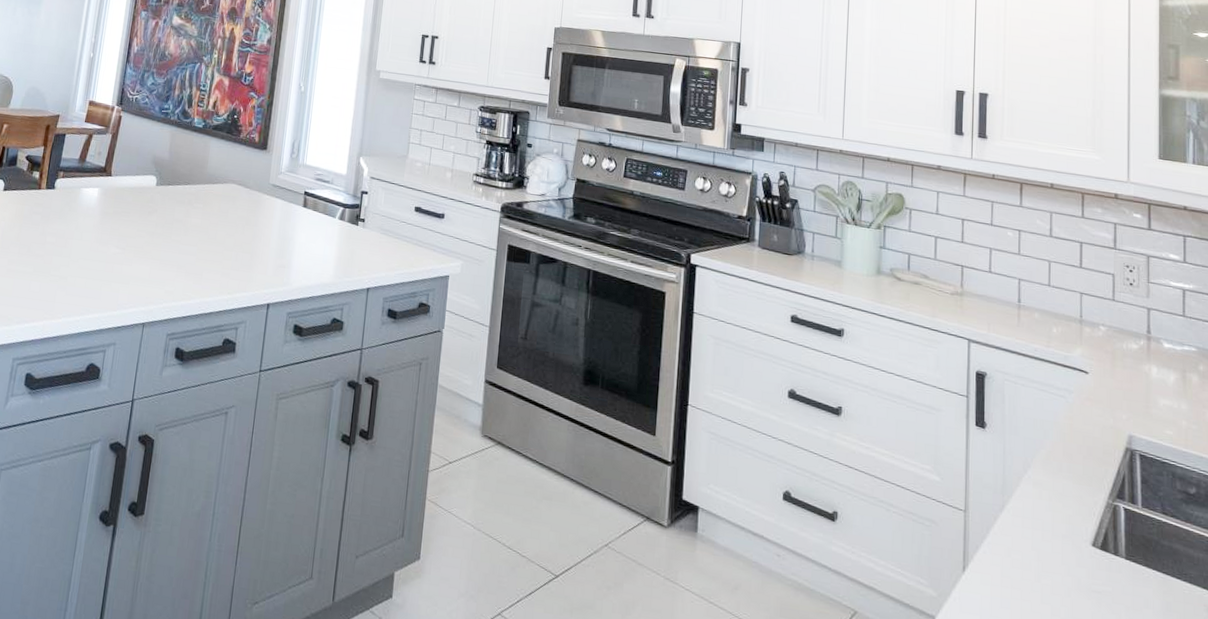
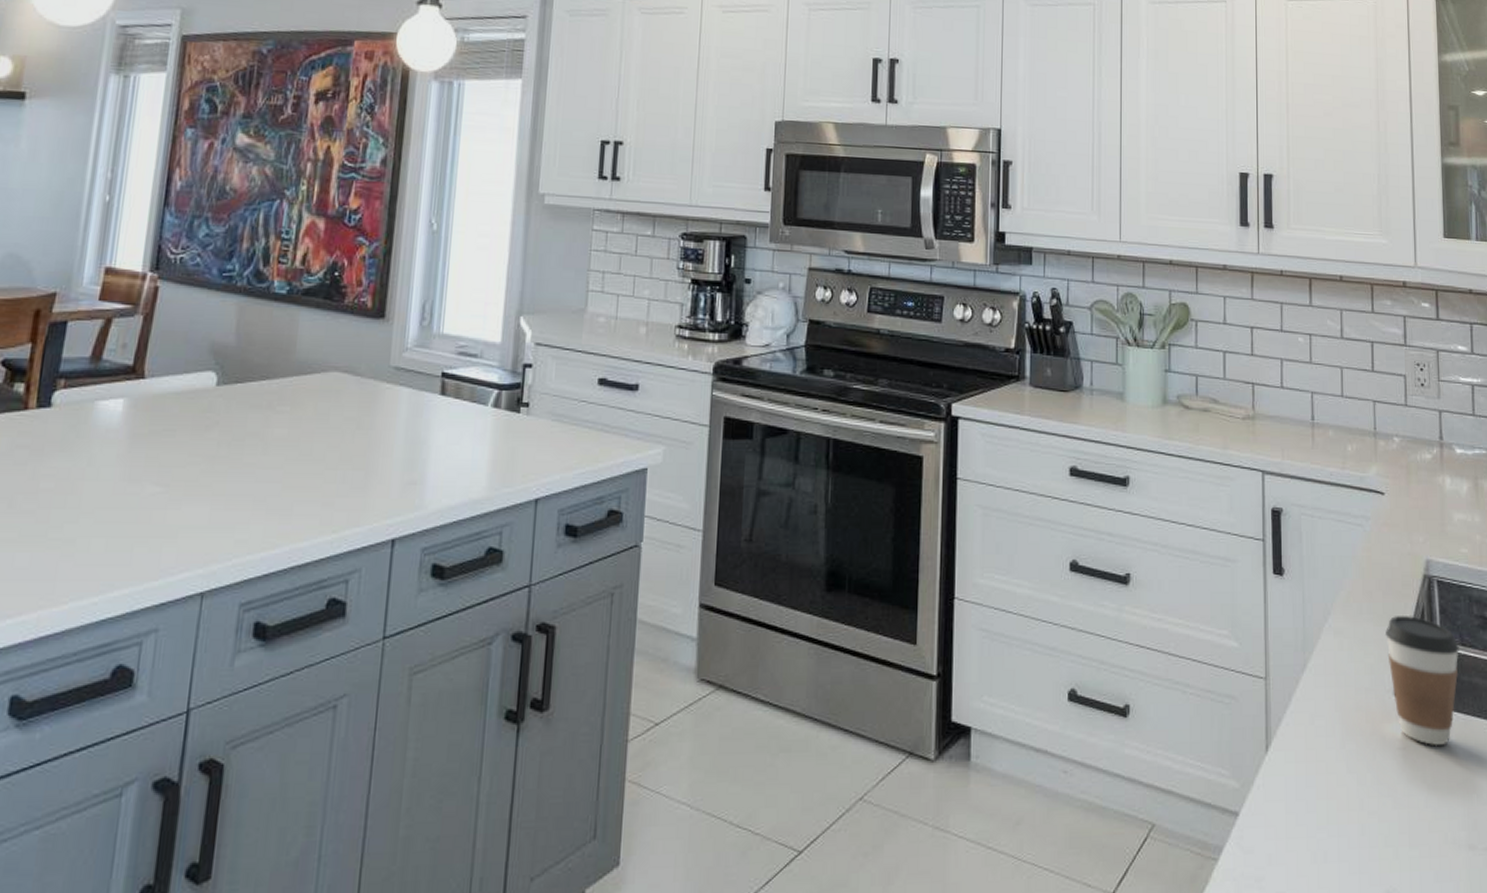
coffee cup: none [1085,478,1160,596] -> present [1386,616,1459,746]

